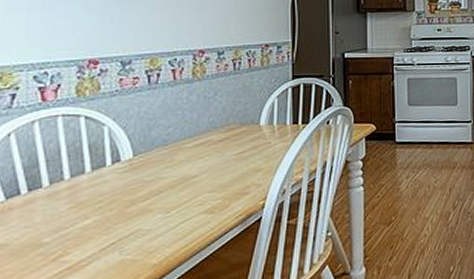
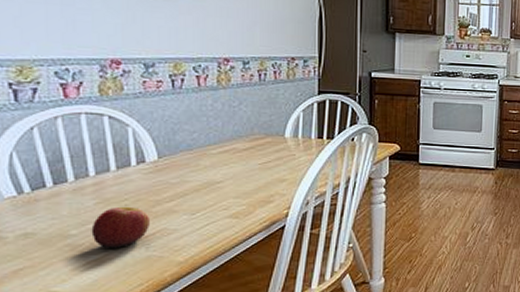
apple: none [64,208,124,256] -> present [91,206,150,249]

